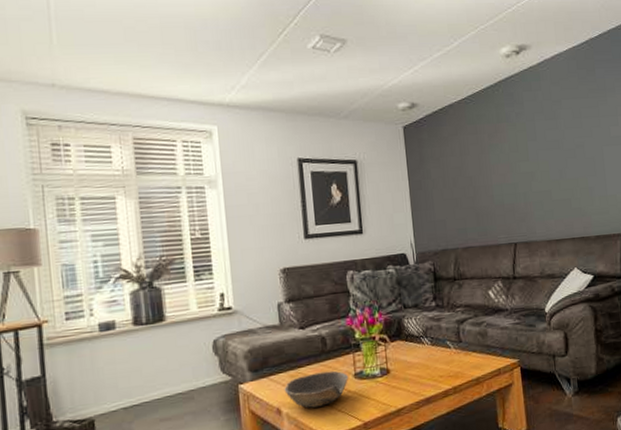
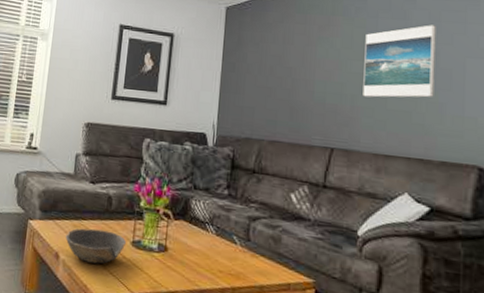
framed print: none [527,121,585,193] -> present [363,25,436,98]

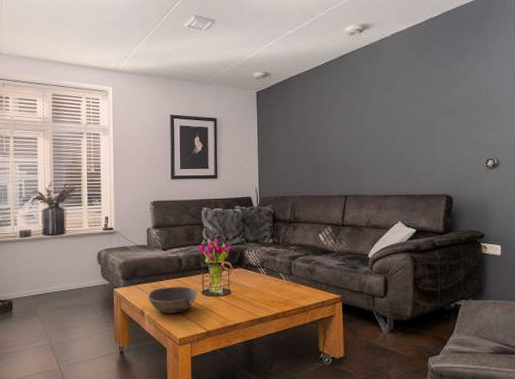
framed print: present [363,25,436,98] -> none [364,92,414,153]

